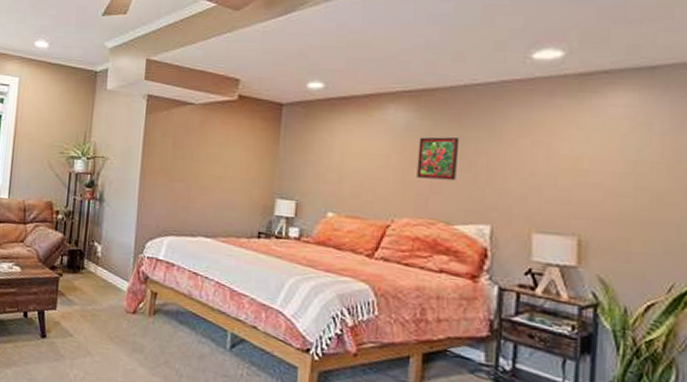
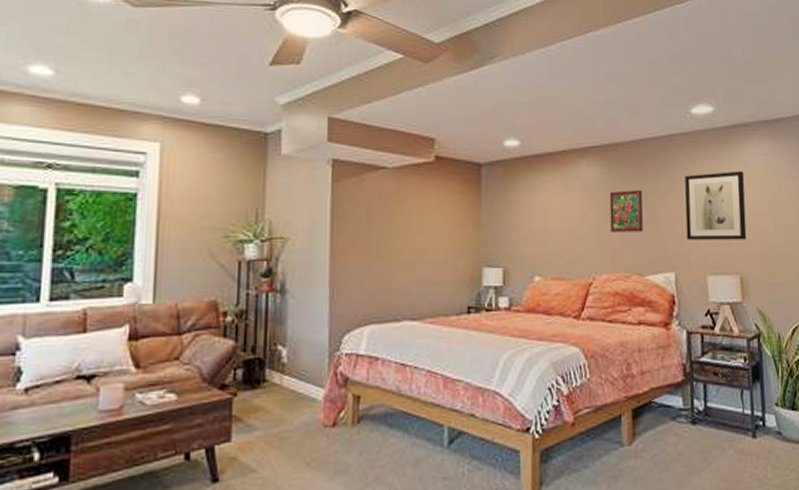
wall art: none [510,123,599,200] -> present [685,171,747,240]

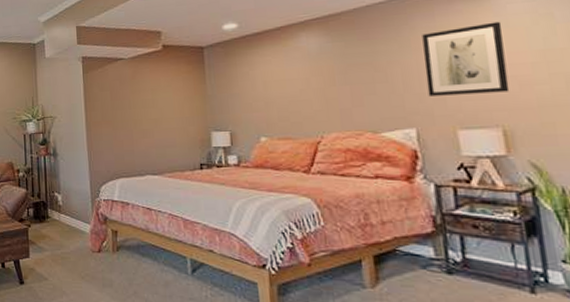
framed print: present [609,190,643,232] -> none [333,54,375,95]

